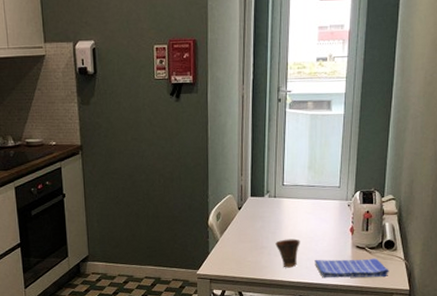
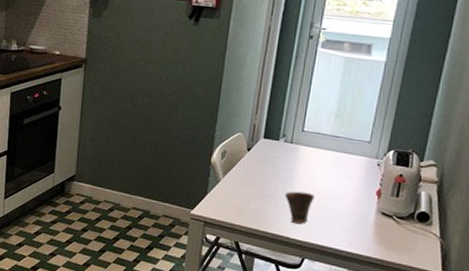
dish towel: present [315,258,389,278] -> none [329,219,420,255]

